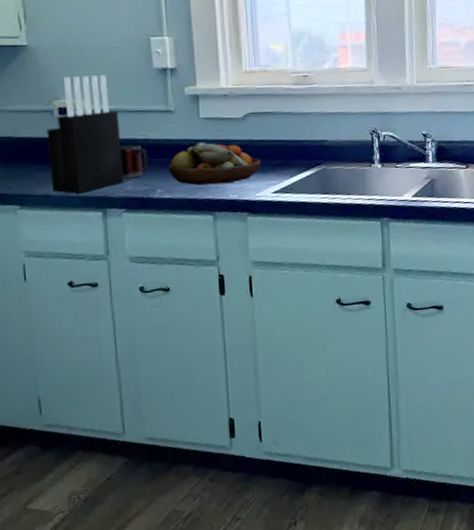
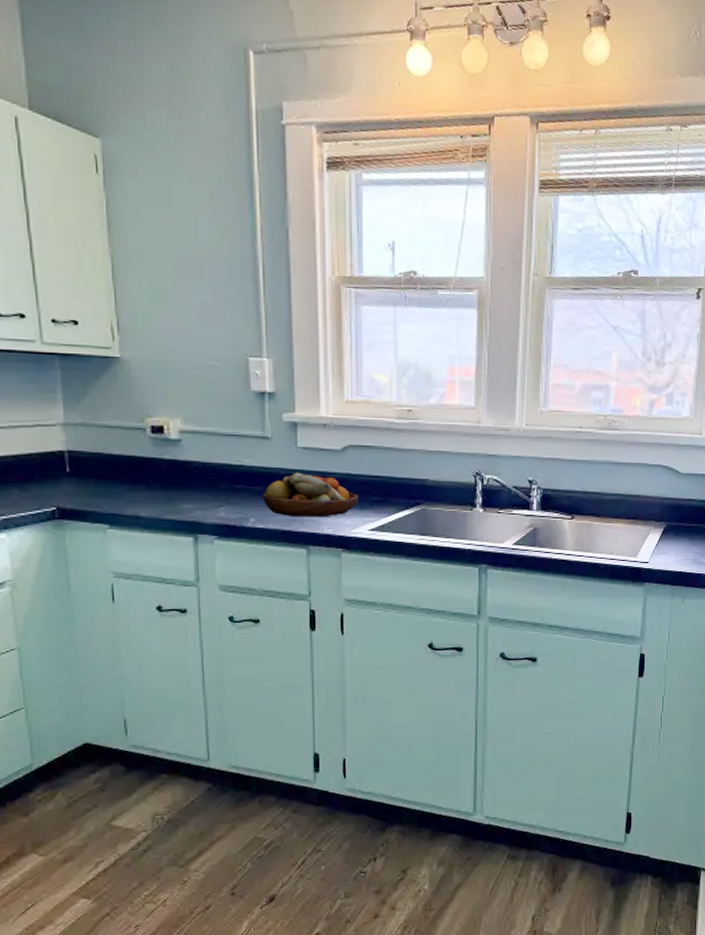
knife block: present [46,75,124,194] -> none [138,394,217,516]
mug: present [119,144,148,179] -> none [212,470,242,505]

